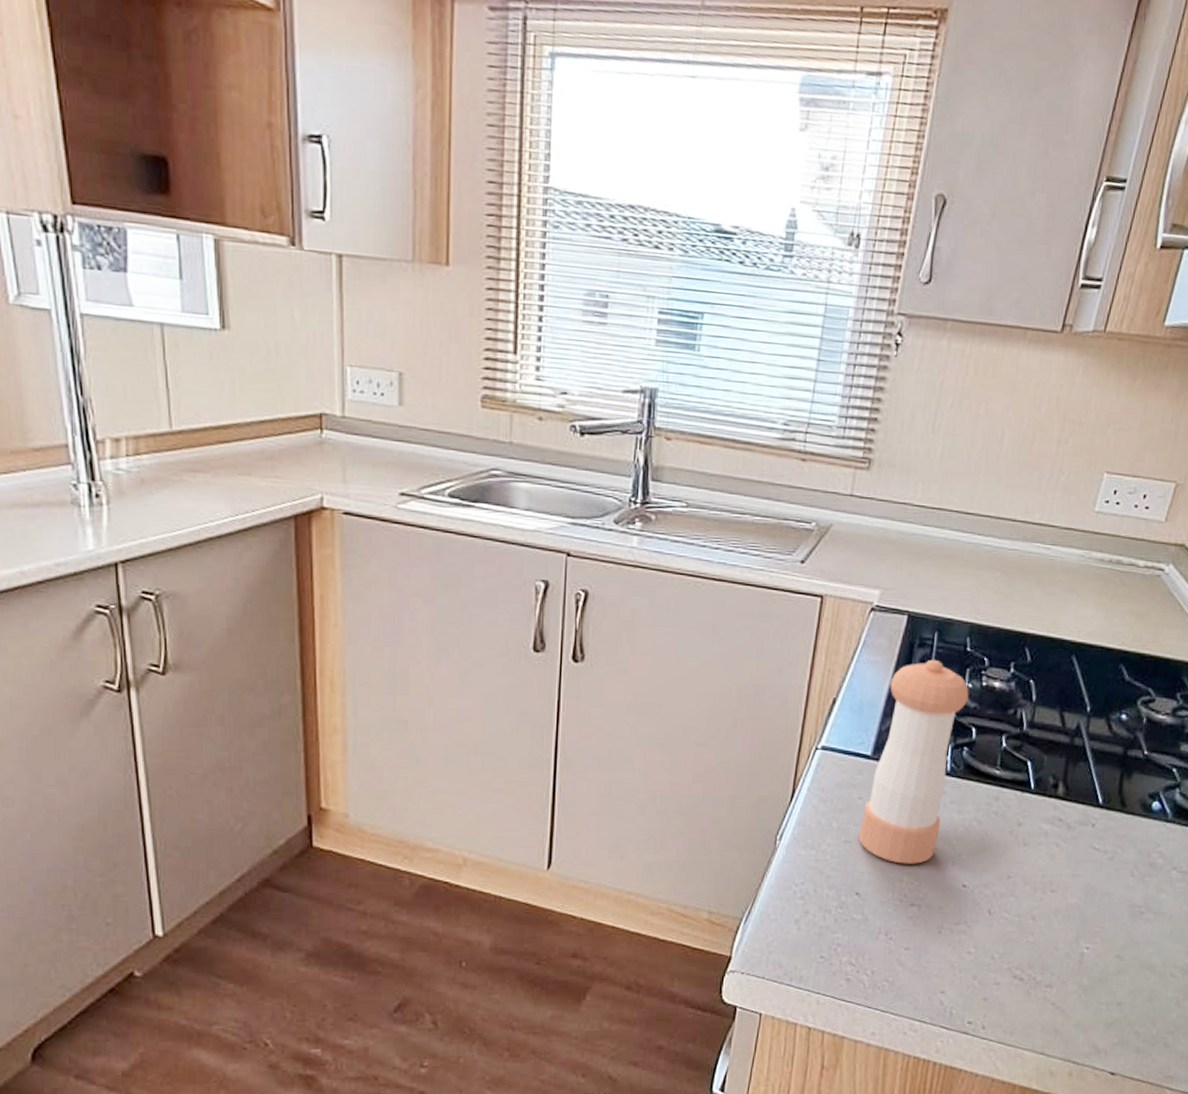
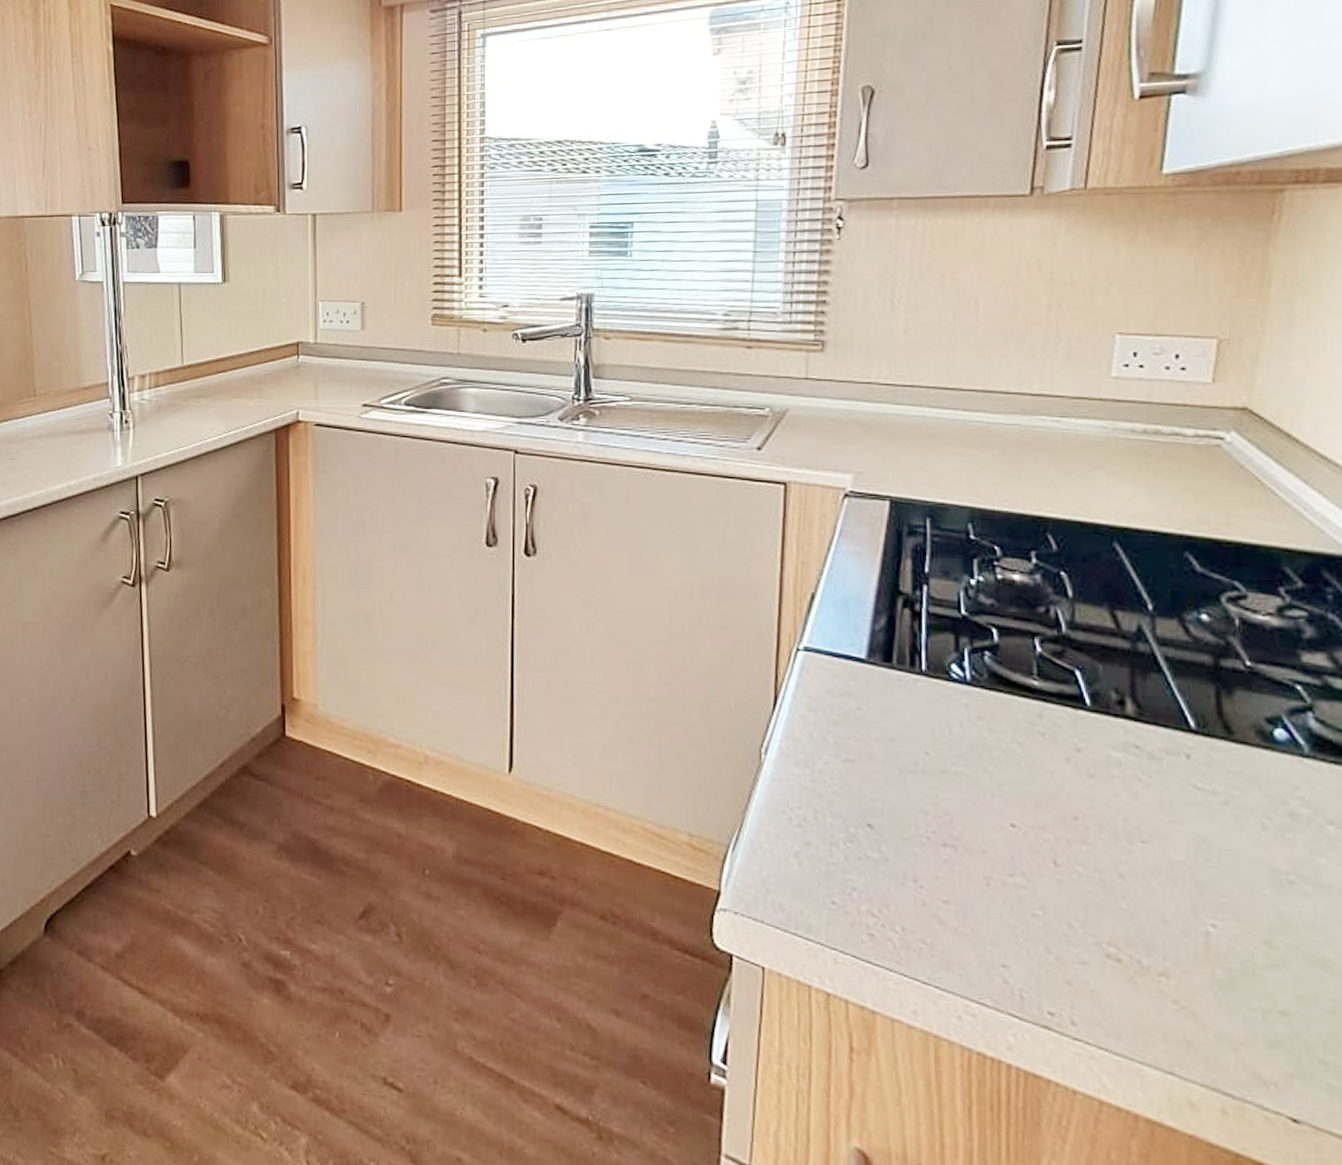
pepper shaker: present [859,659,969,864] -> none [862,548,982,793]

